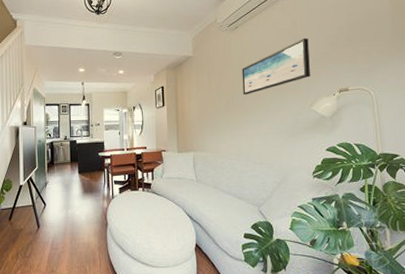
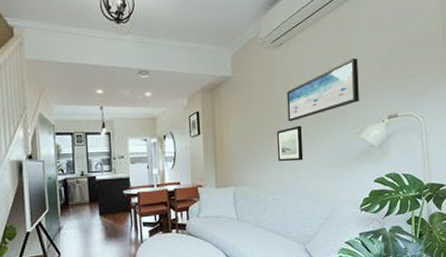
wall art: none [232,98,258,131] -> present [276,125,304,162]

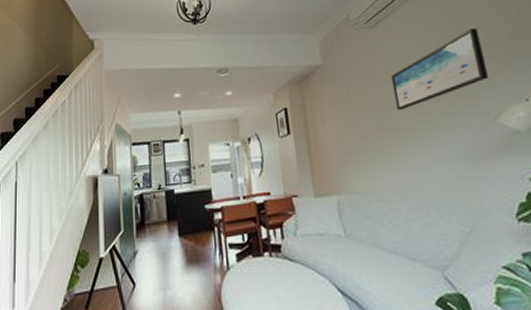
wall art: present [276,125,304,162] -> none [383,114,425,161]

